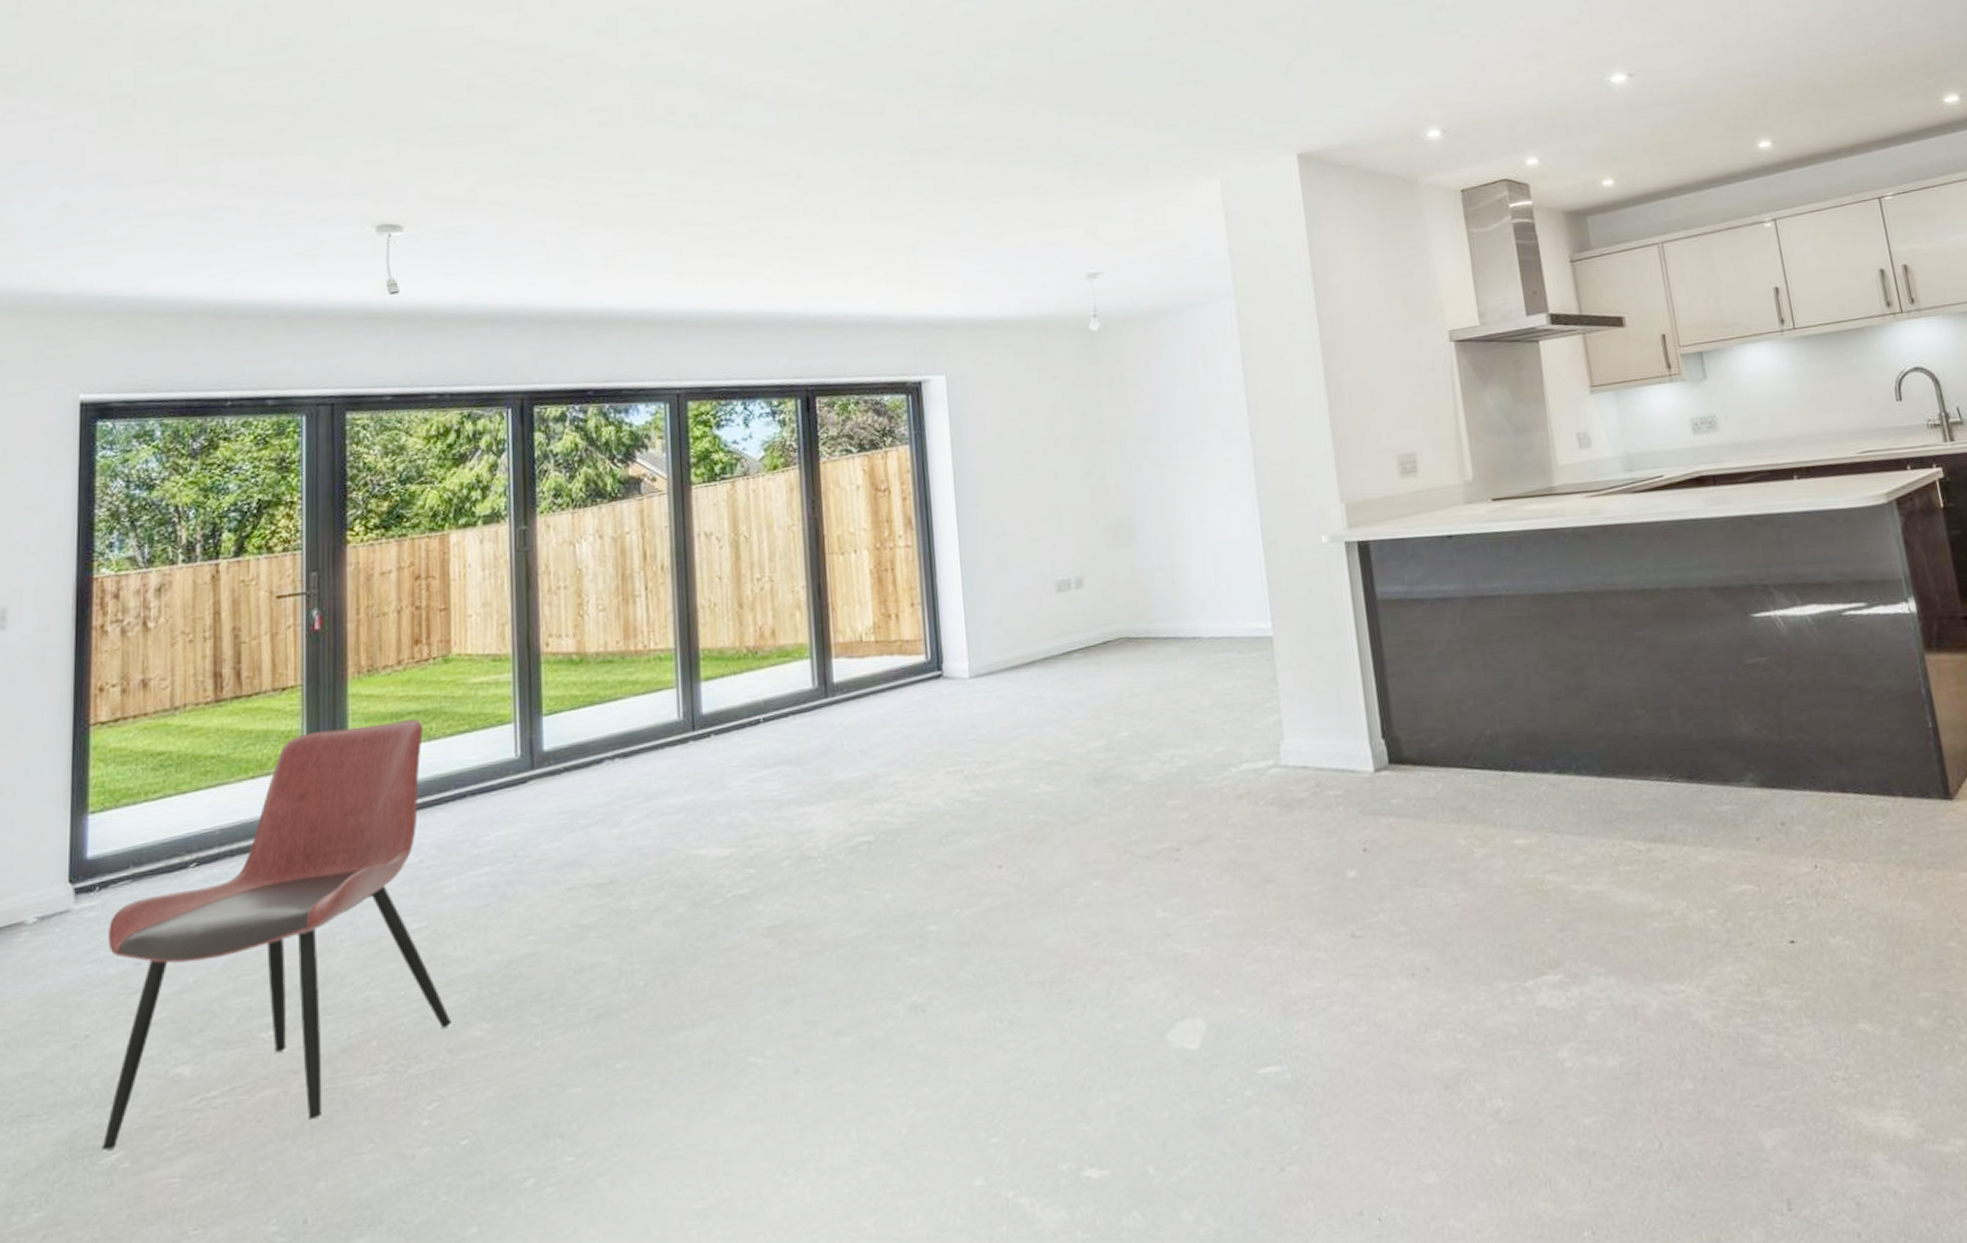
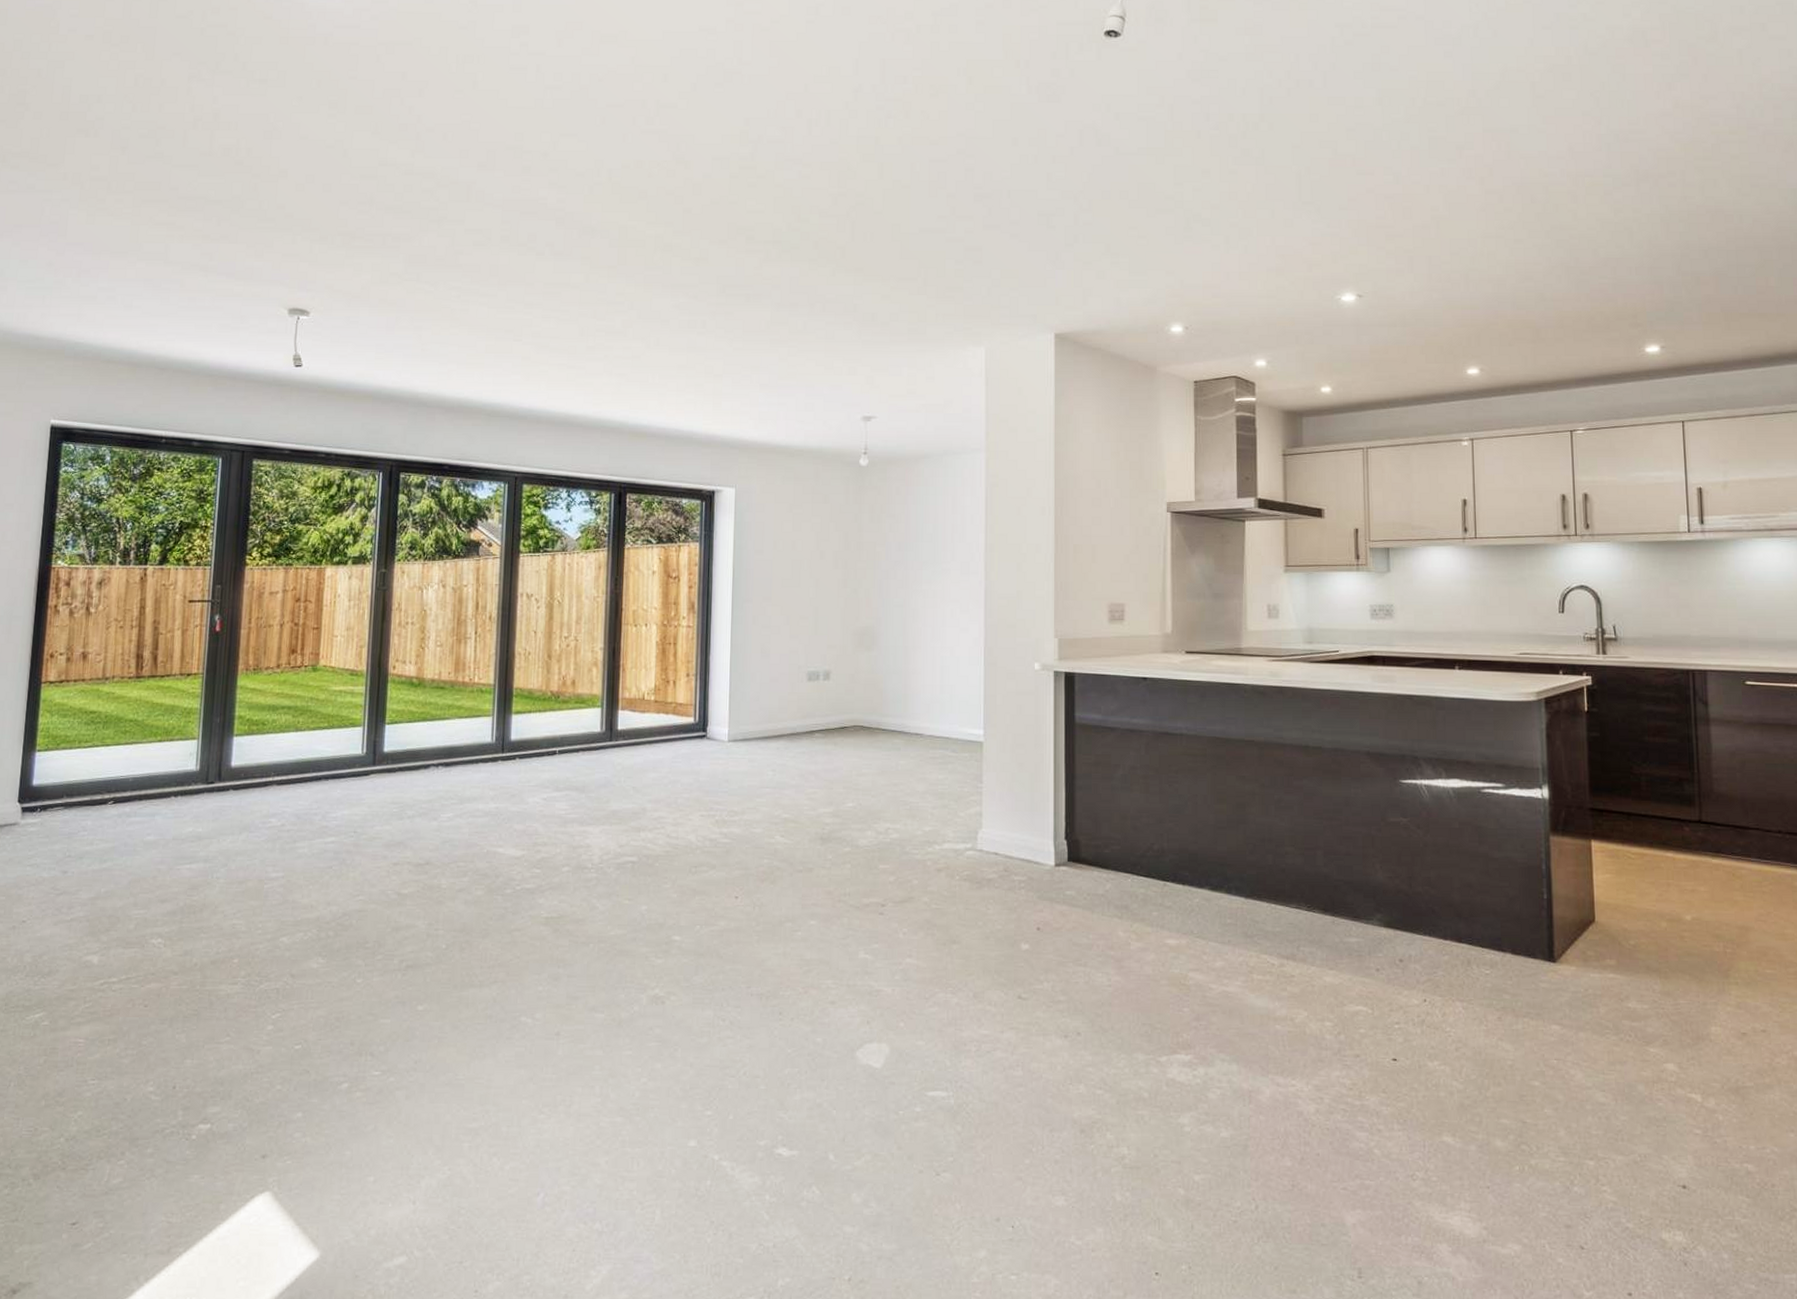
dining chair: present [101,719,452,1151] -> none [29,712,296,1012]

